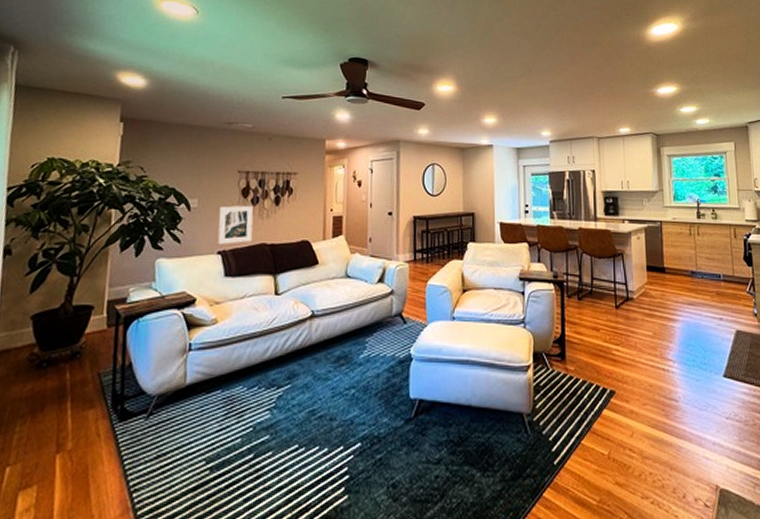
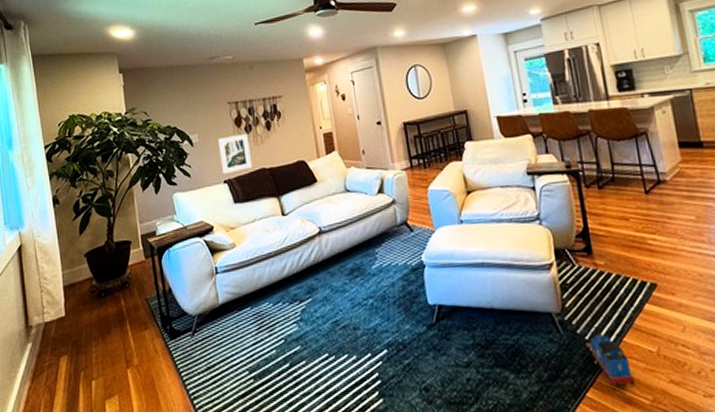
toy train: none [549,428,586,487] -> present [585,326,635,386]

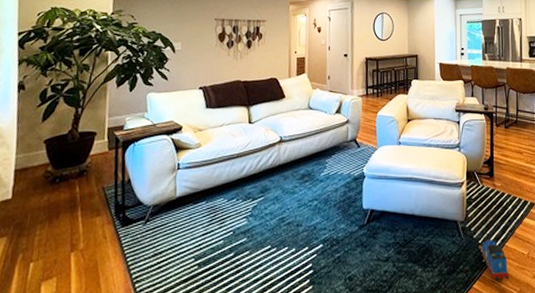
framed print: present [218,133,253,174] -> none [199,48,229,81]

